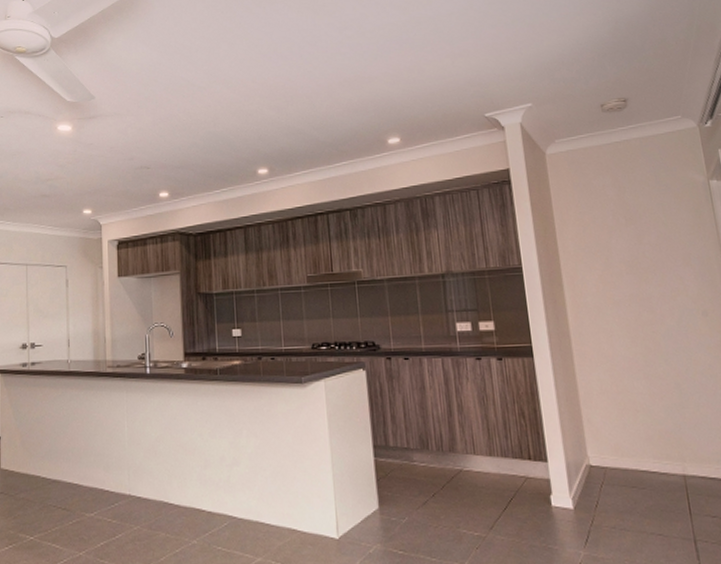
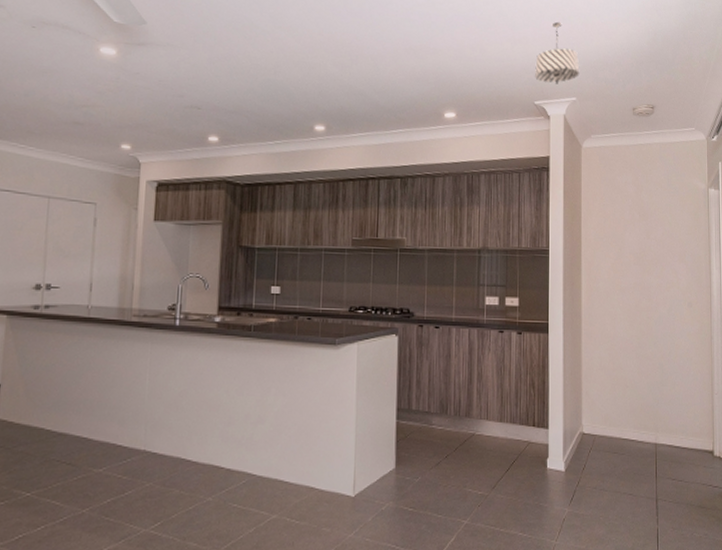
pendant light: none [480,28,533,93] -> present [535,21,580,84]

